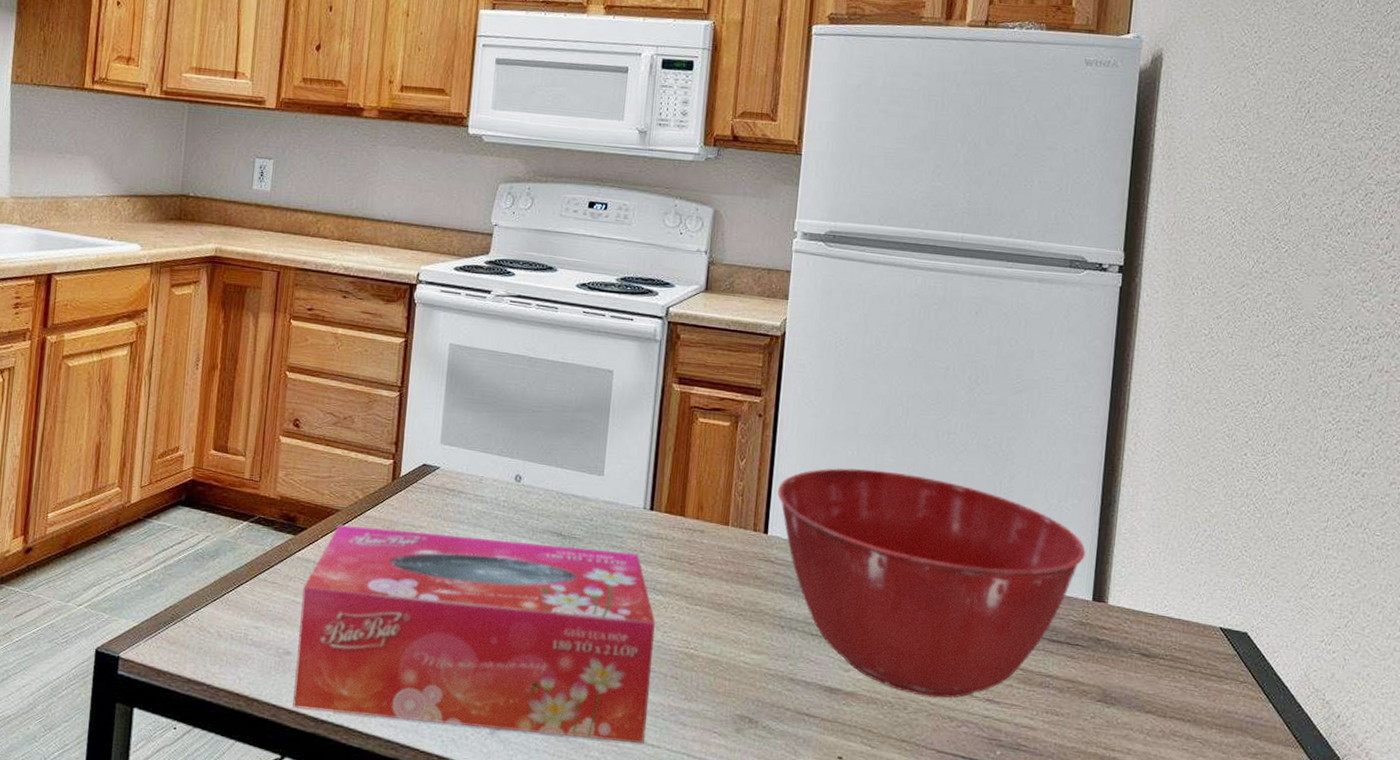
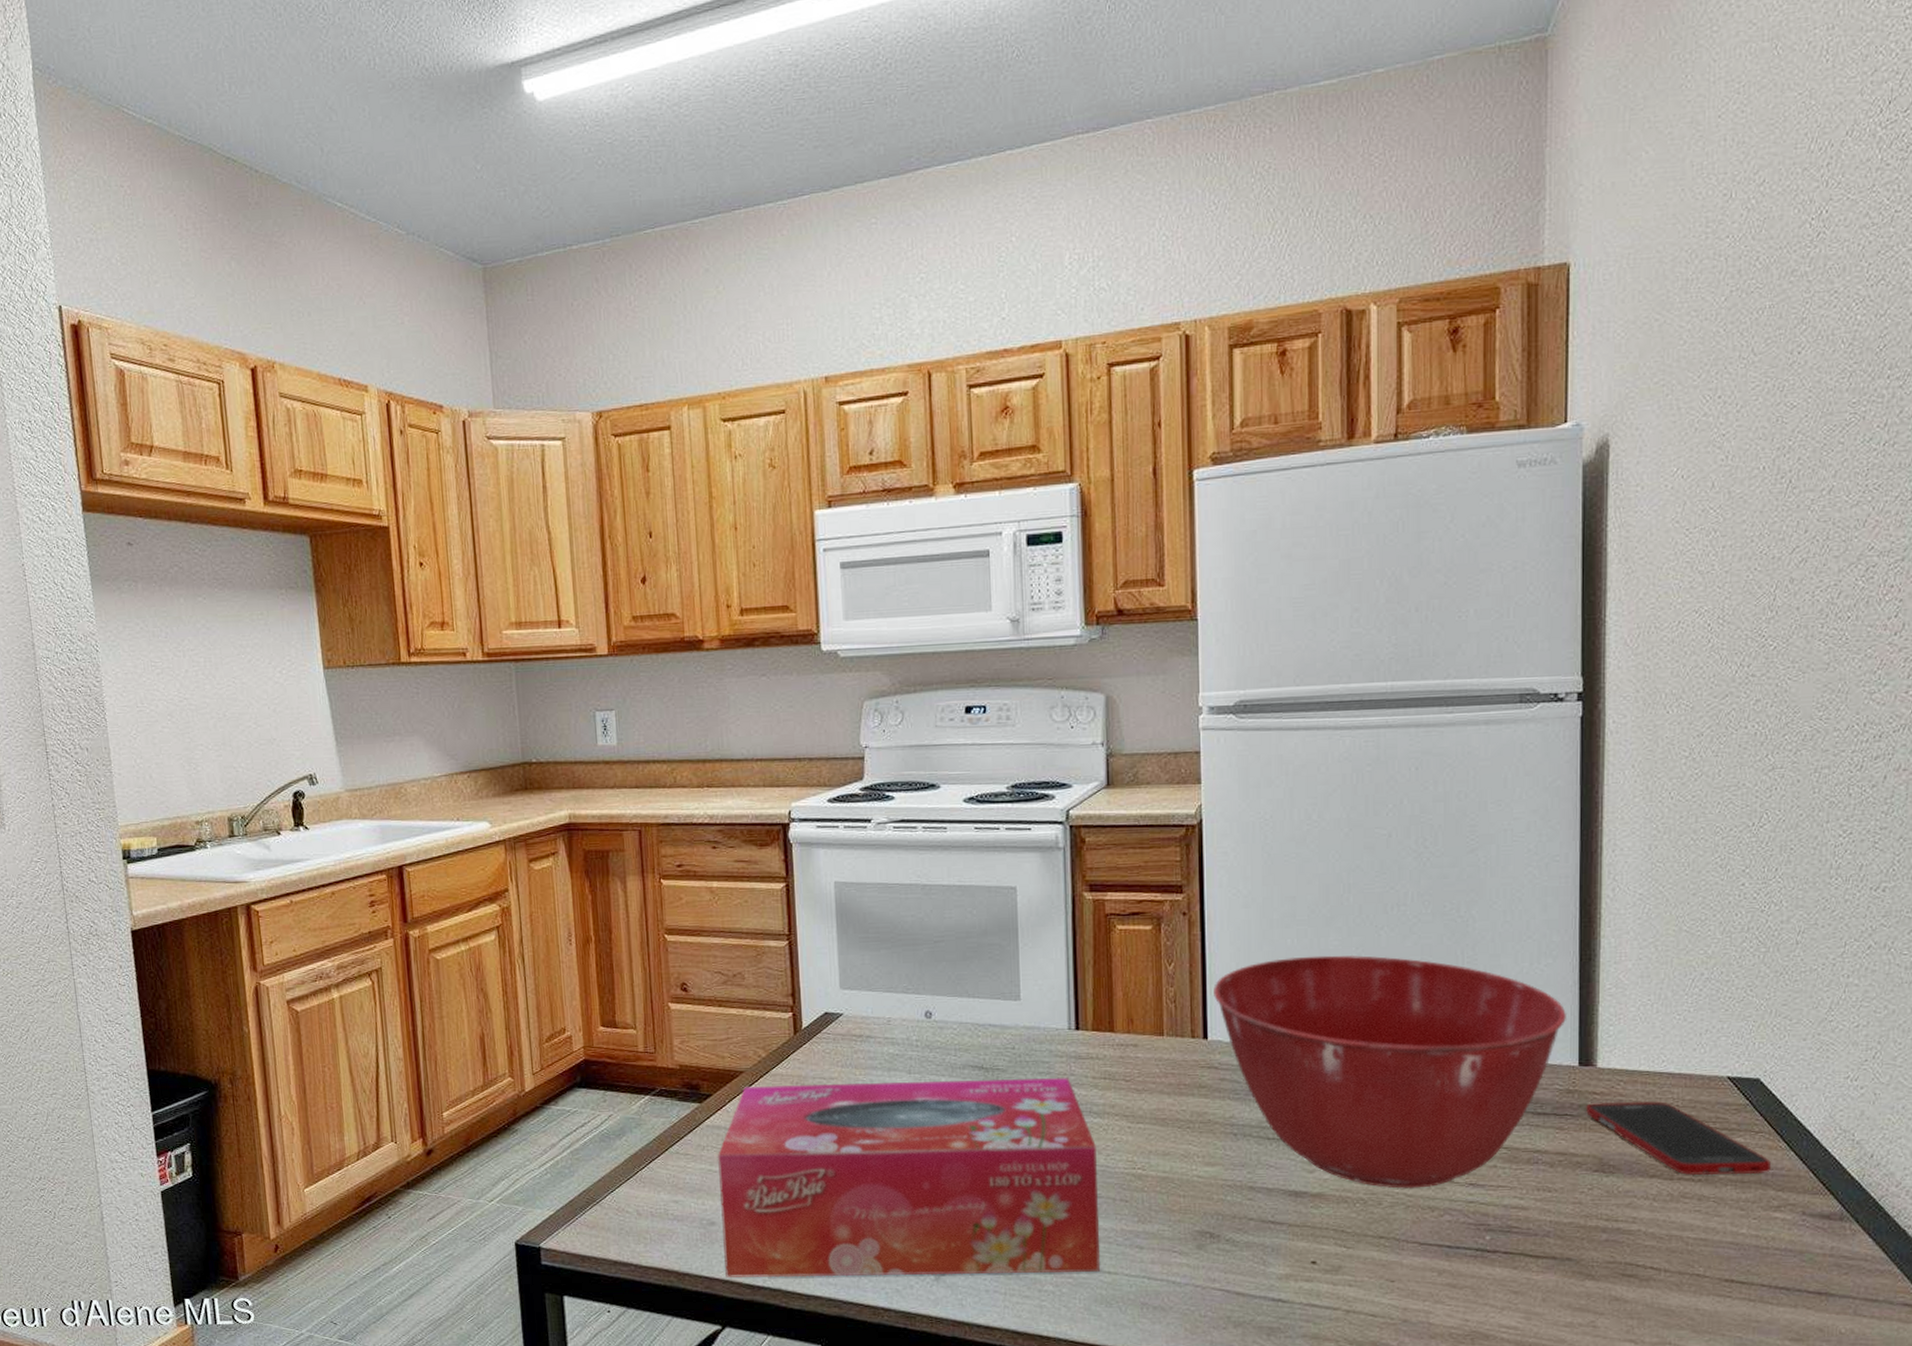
cell phone: none [1094,637,1252,722] -> present [1585,1101,1771,1176]

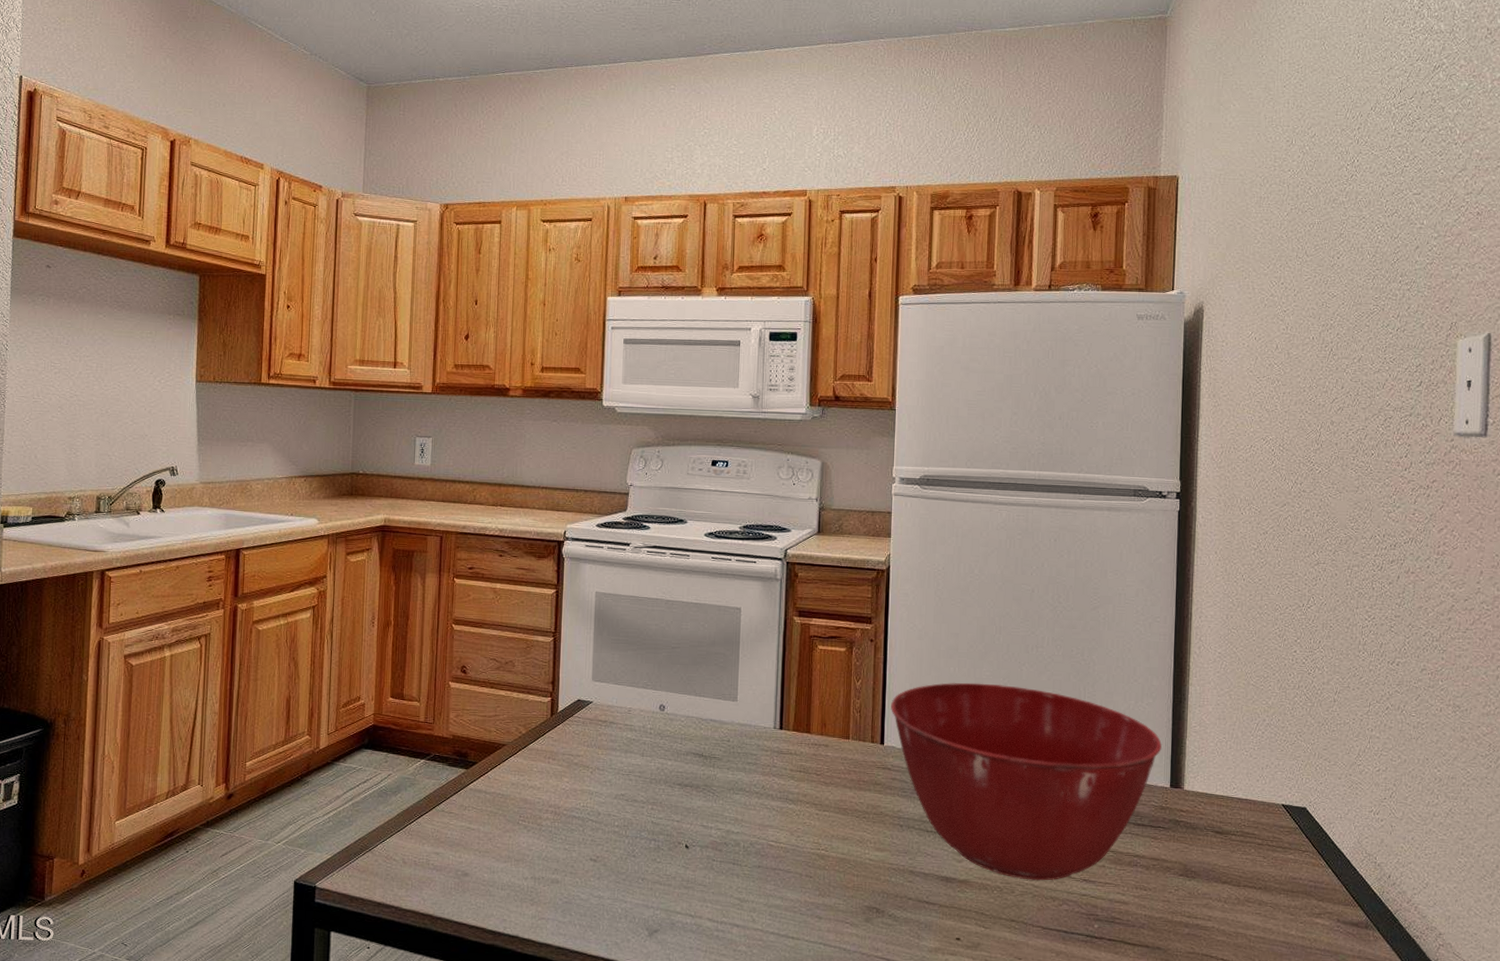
tissue box: present [717,1078,1100,1278] -> none [472,758,789,936]
cell phone: present [1585,1101,1771,1176] -> none [1174,818,1314,886]

